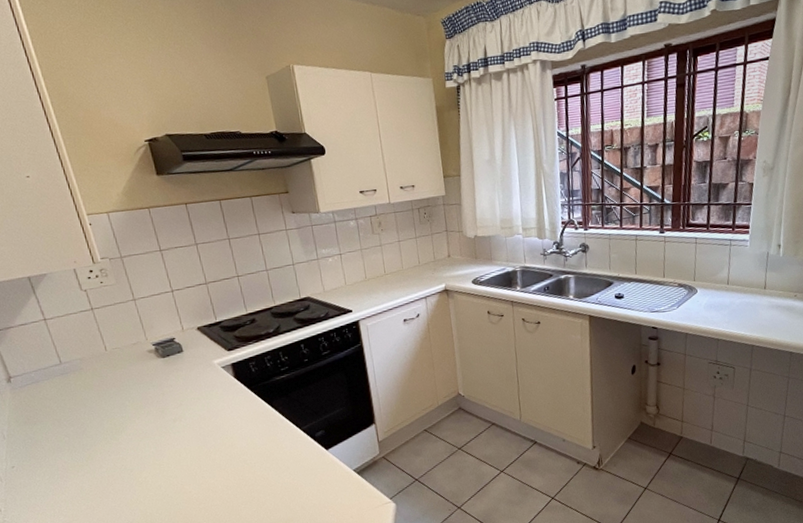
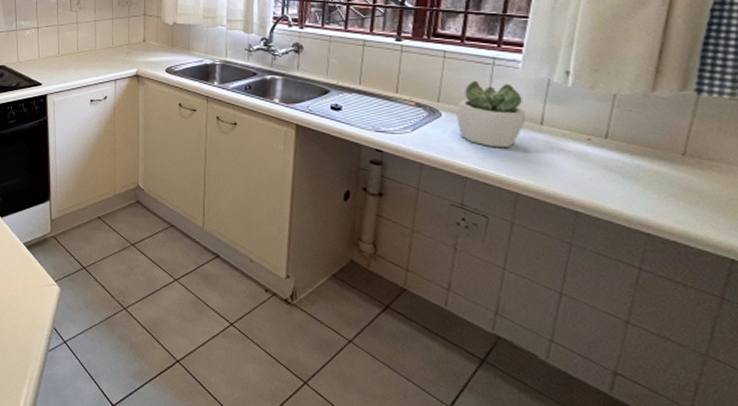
succulent plant: none [707,259,755,312] -> present [456,80,526,147]

